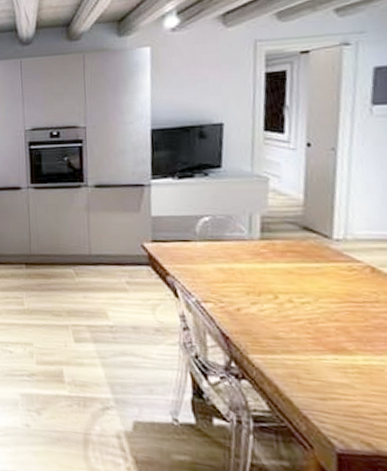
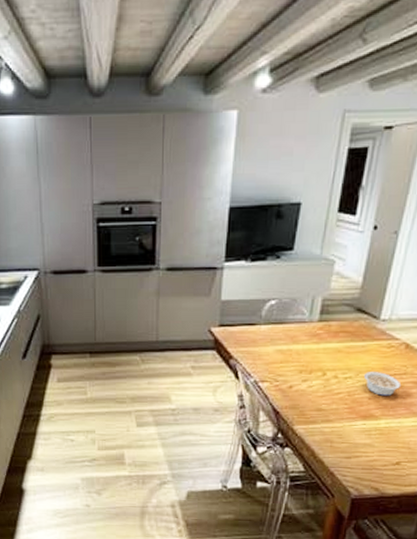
legume: none [324,297,376,327] -> present [363,372,402,396]

